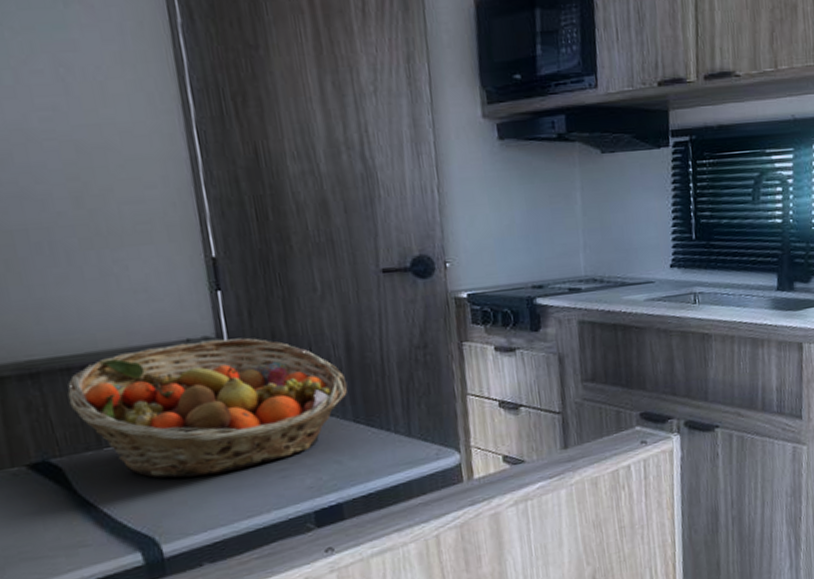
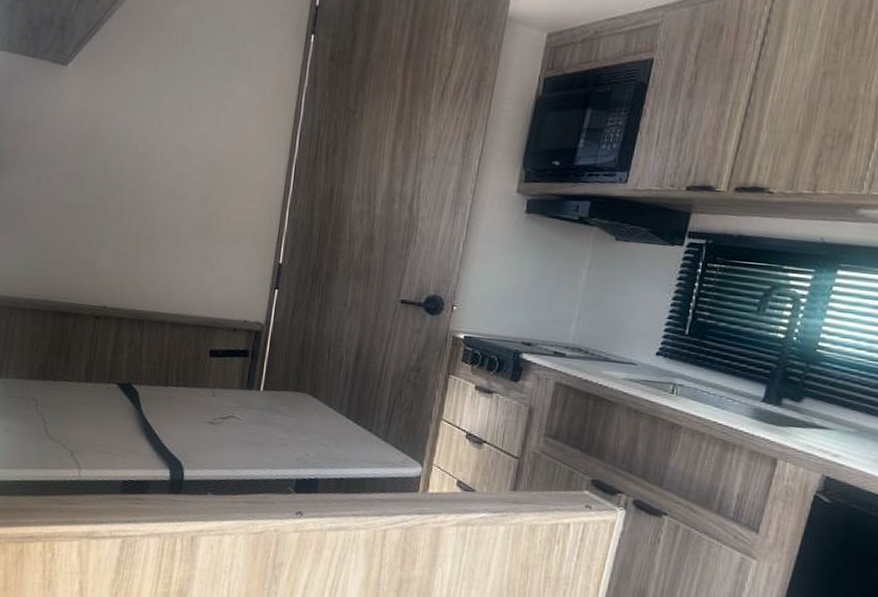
fruit basket: present [67,337,348,479] -> none [156,320,349,430]

